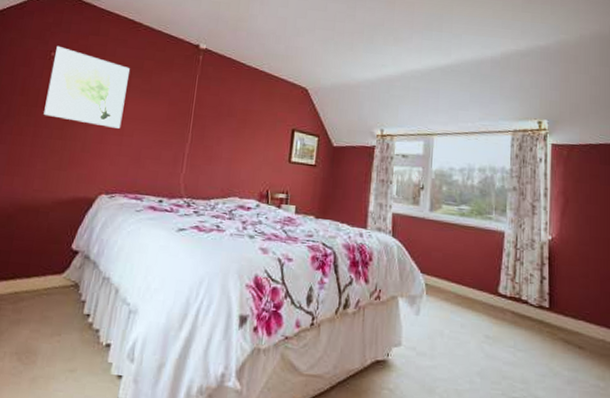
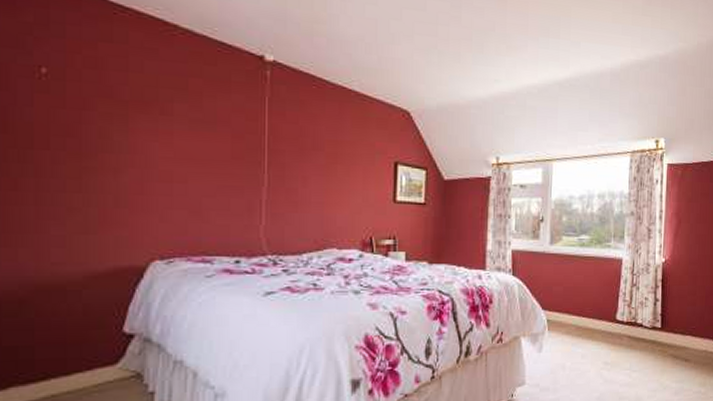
wall art: present [43,45,130,129] -> none [46,57,168,173]

